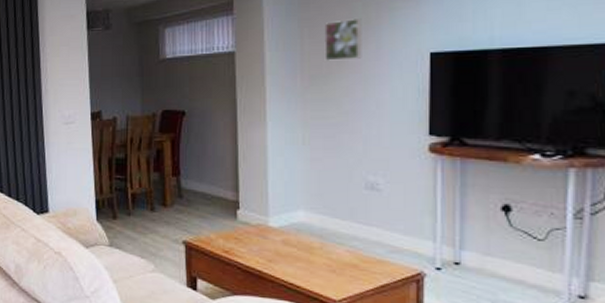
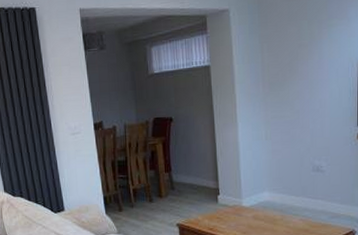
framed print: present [323,18,362,61] -> none [278,34,308,71]

